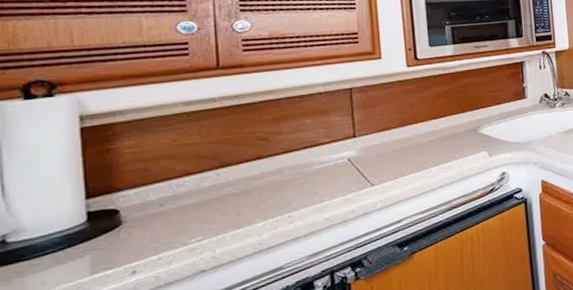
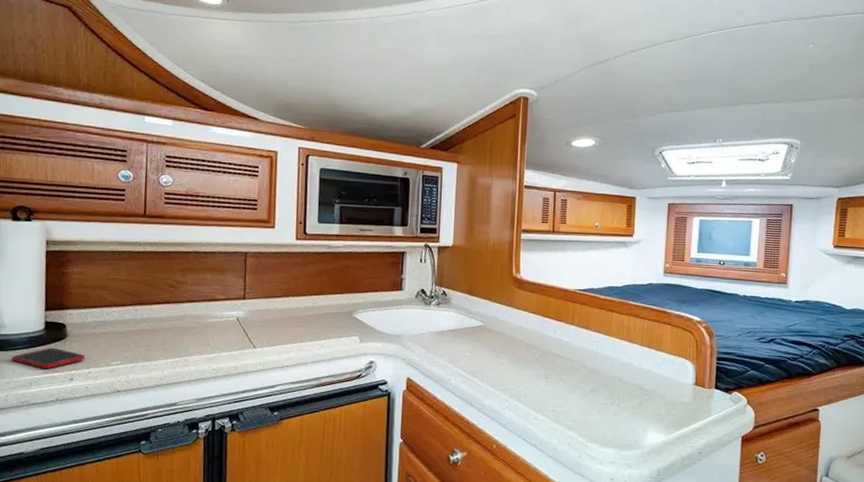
cell phone: none [38,239,152,270] -> present [12,347,85,369]

